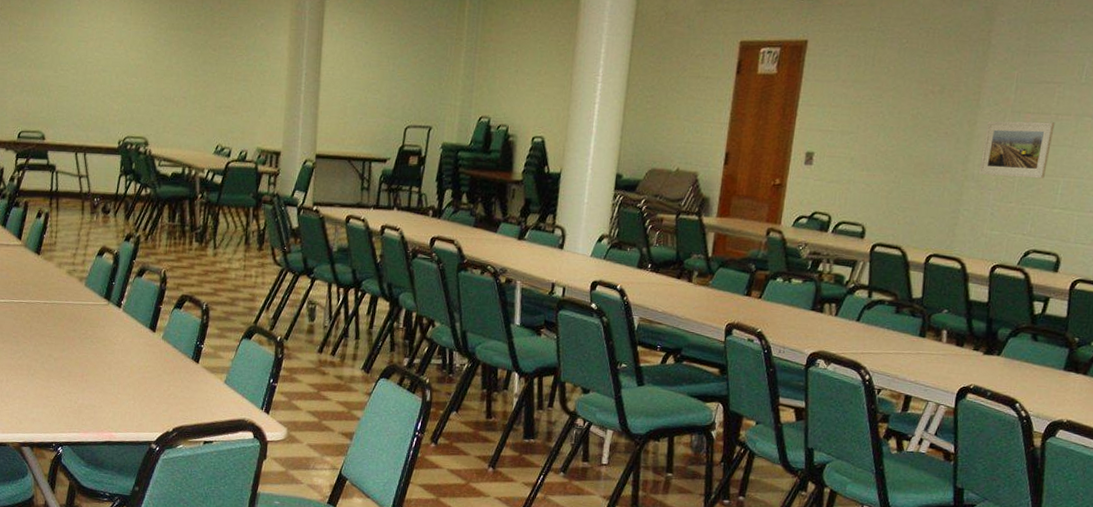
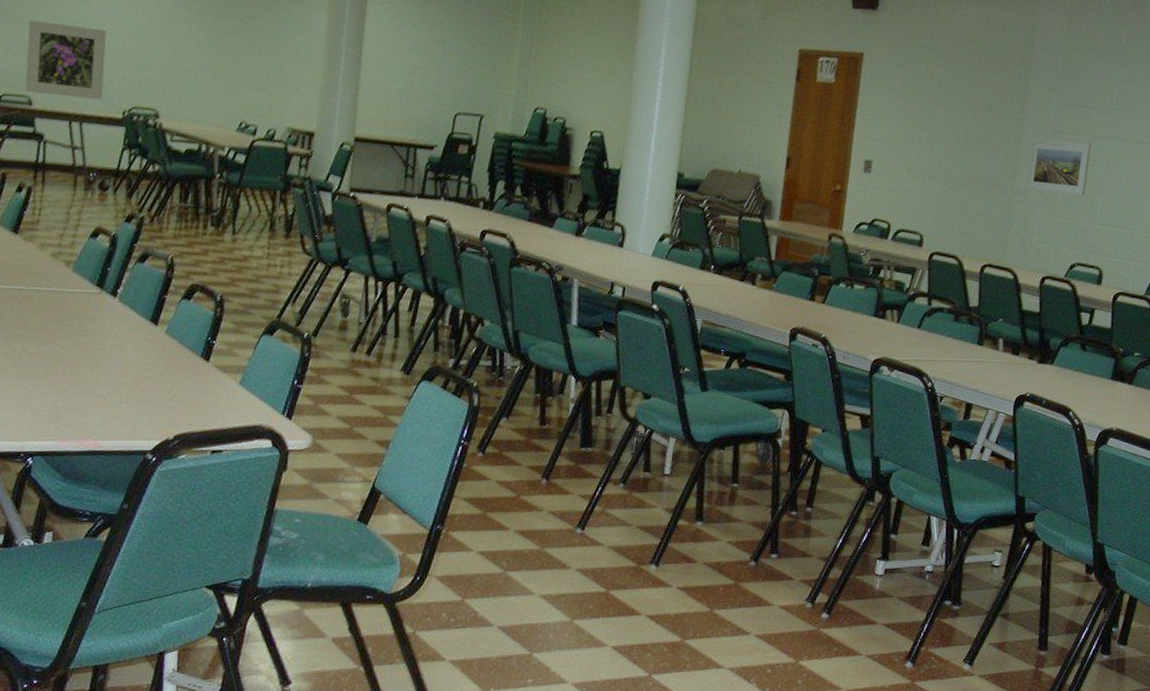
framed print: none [38,62,102,132] -> present [25,20,107,100]

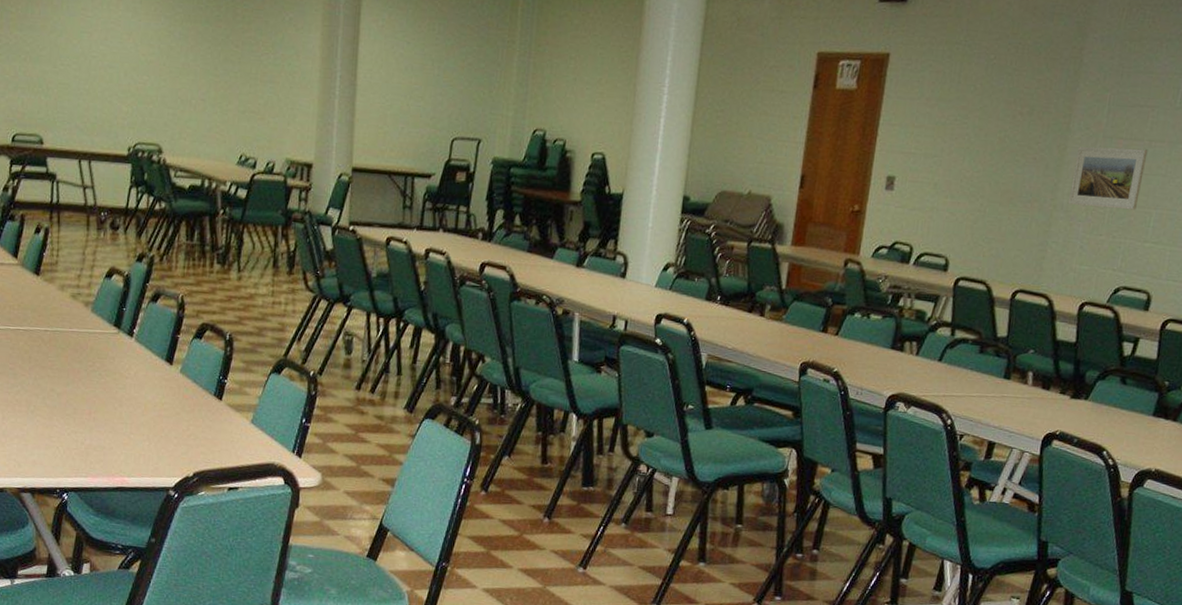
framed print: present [25,20,107,100] -> none [34,55,109,137]

